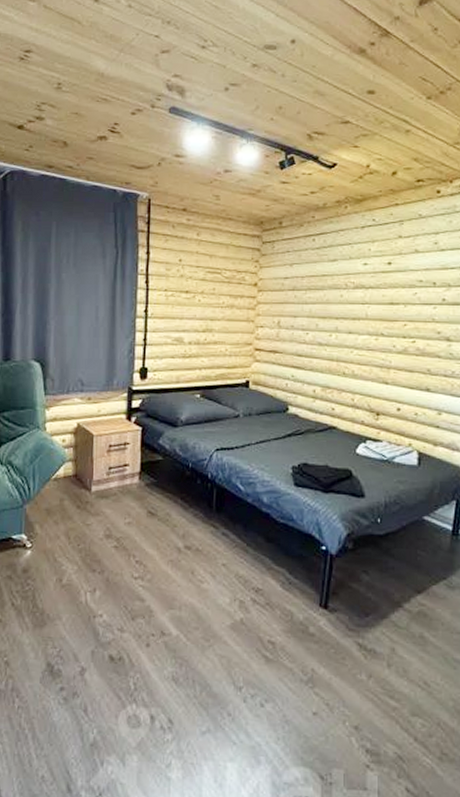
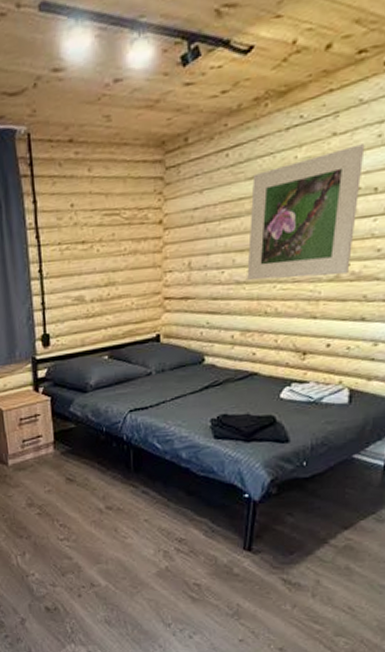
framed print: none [328,247,425,349] -> present [247,143,365,281]

